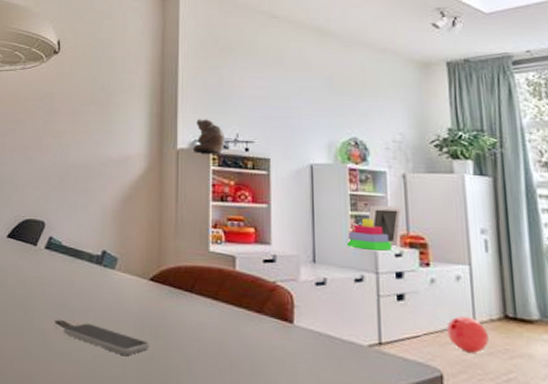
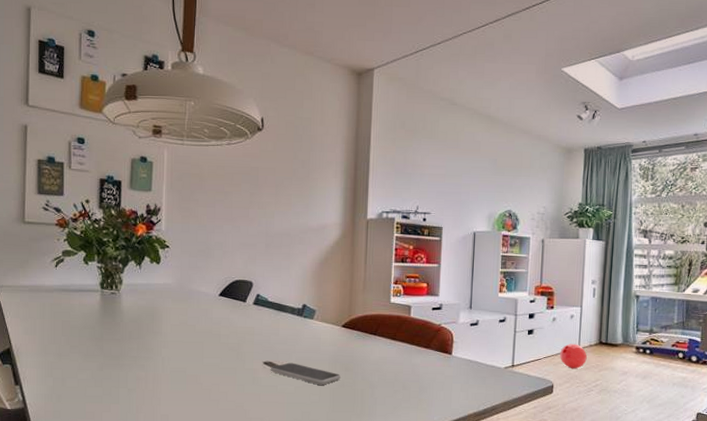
stuffed animal: present [194,119,226,155] -> none [381,193,408,224]
toy blocks: present [346,218,391,251] -> none [495,274,528,298]
picture frame: present [368,205,402,246] -> none [513,263,539,294]

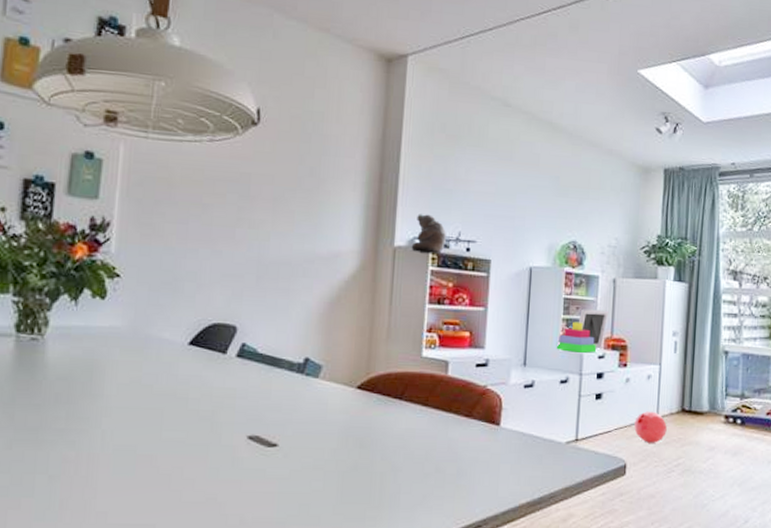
mobile phone: present [270,362,341,385] -> none [256,436,353,468]
stuffed animal: none [381,193,408,224] -> present [412,214,447,255]
toy blocks: none [495,274,528,298] -> present [556,321,596,353]
picture frame: none [513,263,539,294] -> present [578,308,609,348]

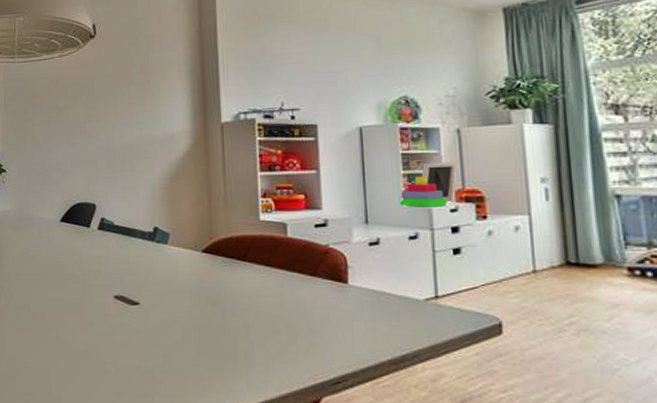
stuffed animal: present [412,214,447,255] -> none [238,90,271,127]
ball: present [634,411,667,443] -> none [505,265,550,300]

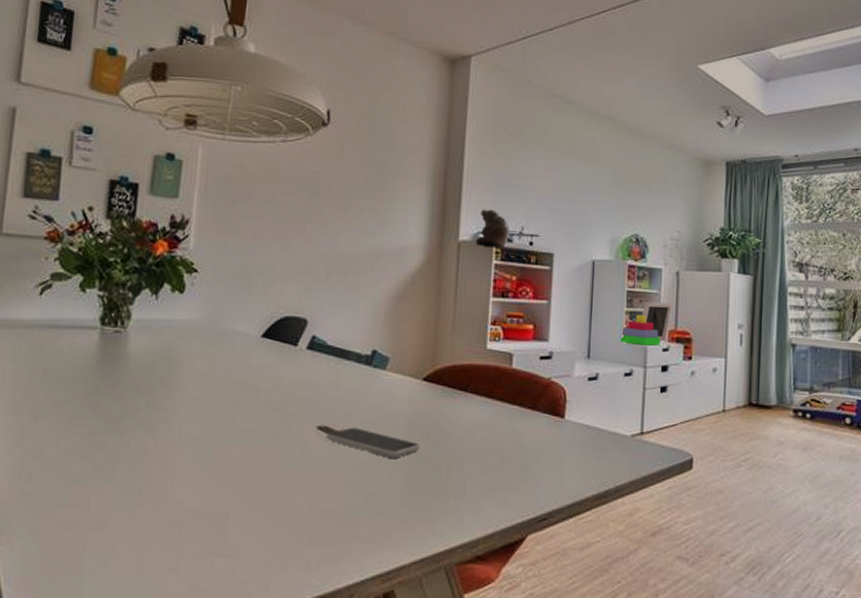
mobile phone: none [122,296,206,323] -> present [325,427,420,458]
stuffed animal: none [238,90,271,127] -> present [476,209,511,249]

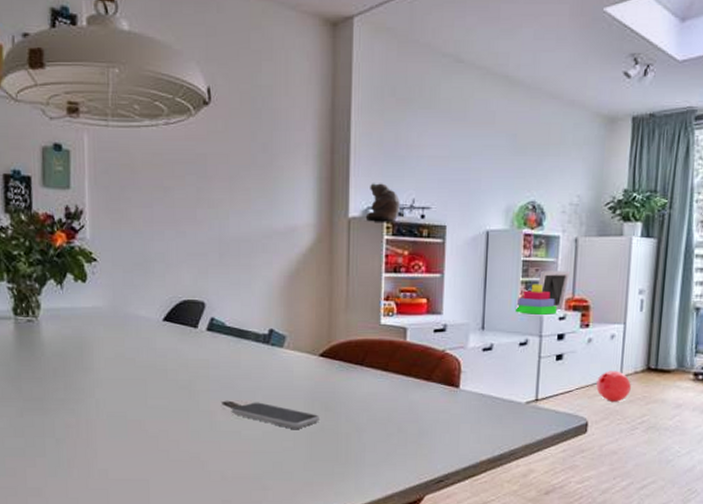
ball: none [700,404,734,437] -> present [596,371,631,402]

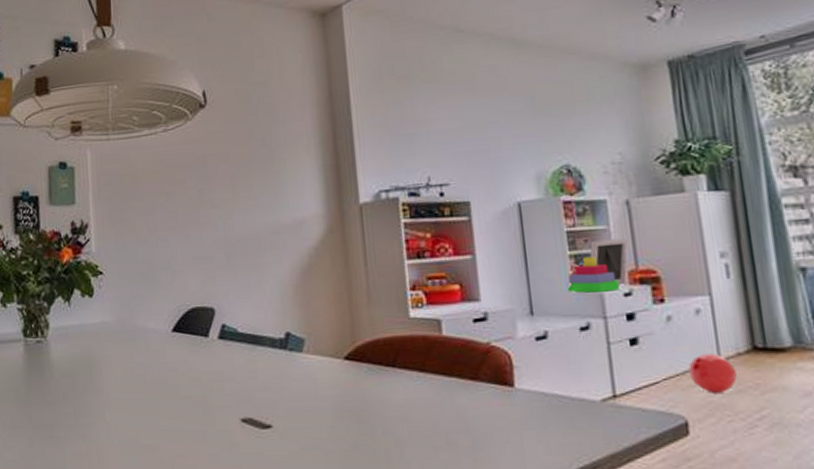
mobile phone: present [231,402,319,429] -> none [251,417,352,447]
stuffed animal: present [367,183,401,223] -> none [379,164,416,207]

